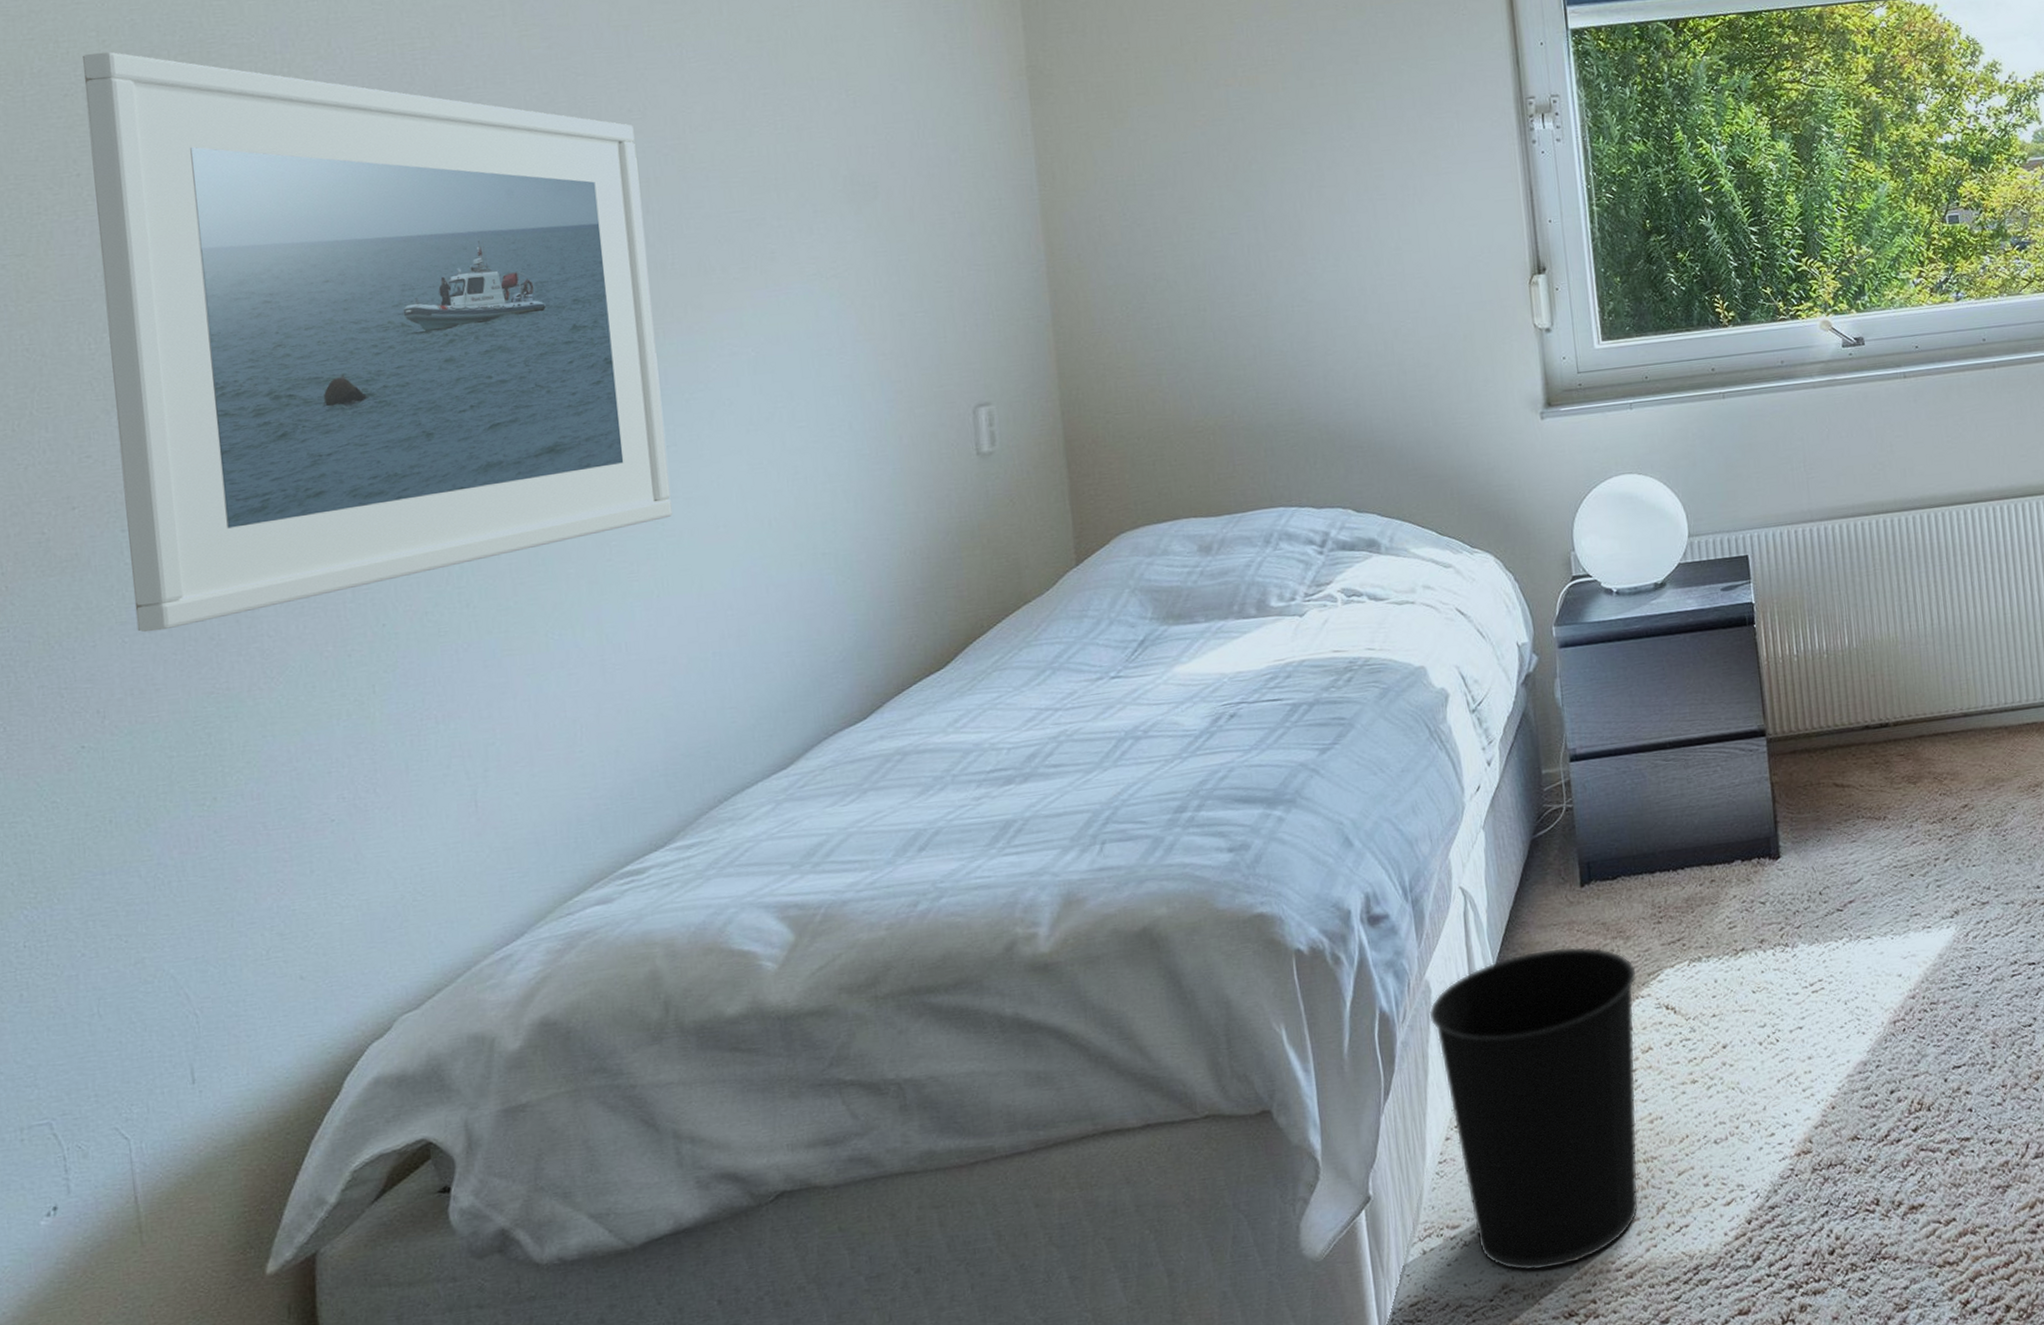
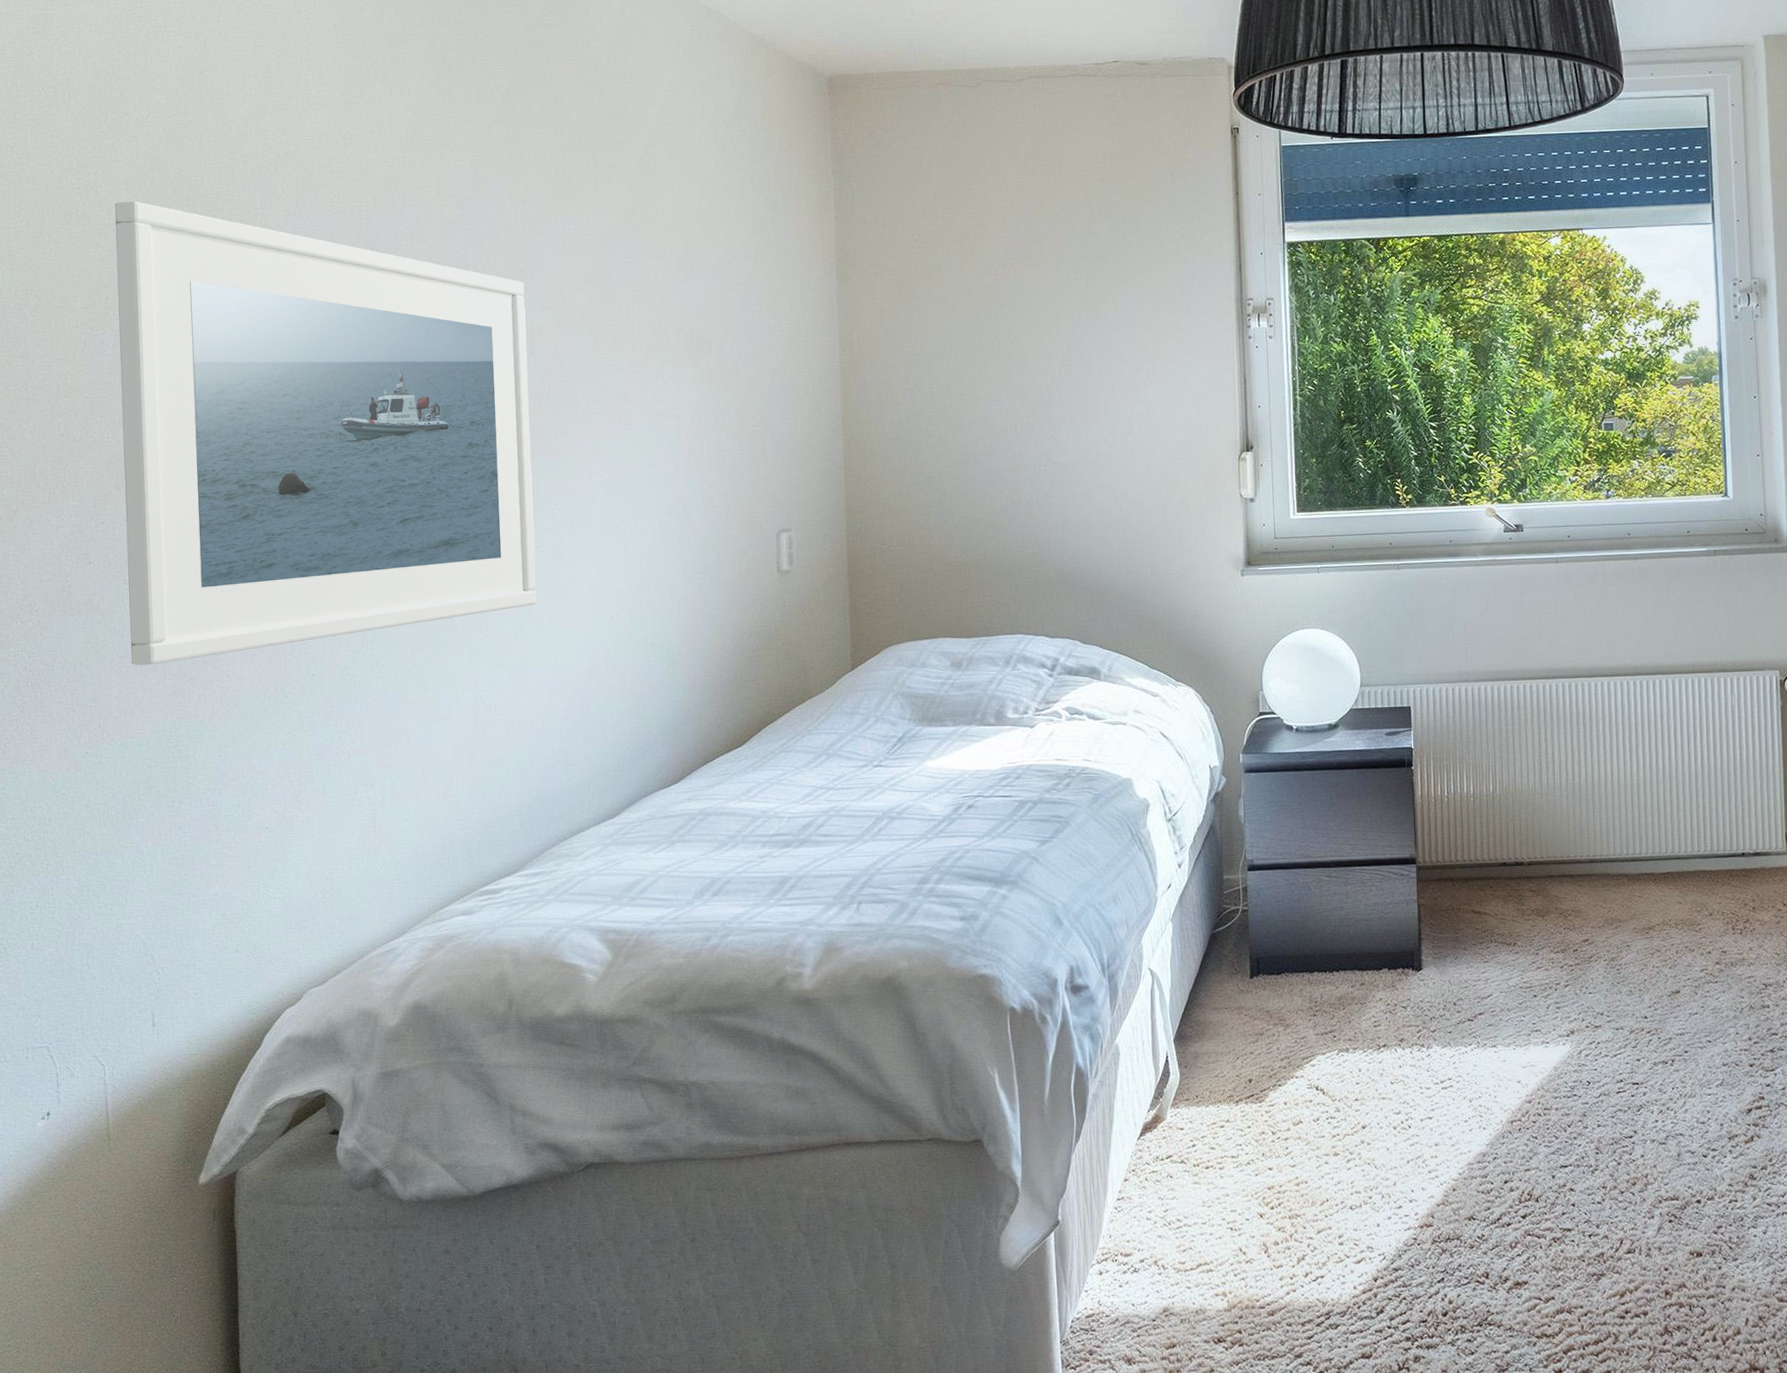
wastebasket: present [1429,947,1639,1271] -> none [1117,1028,1293,1300]

